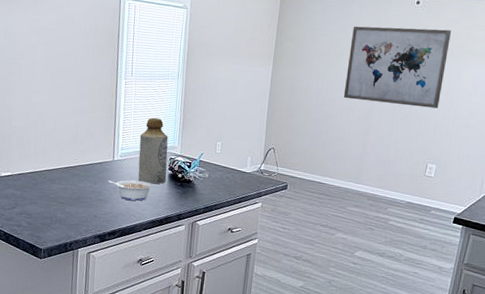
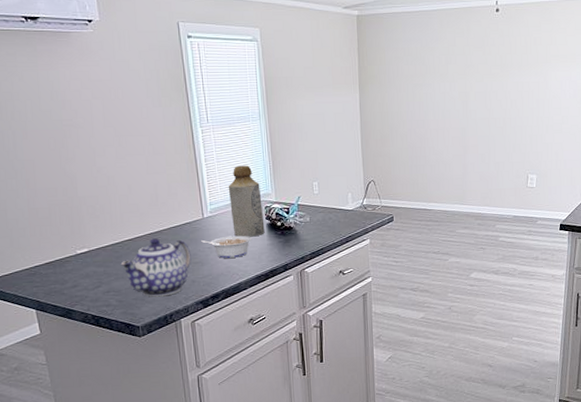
teapot: none [36,172,98,226] -> present [120,238,191,297]
wall art: present [343,26,452,109] -> none [436,36,534,119]

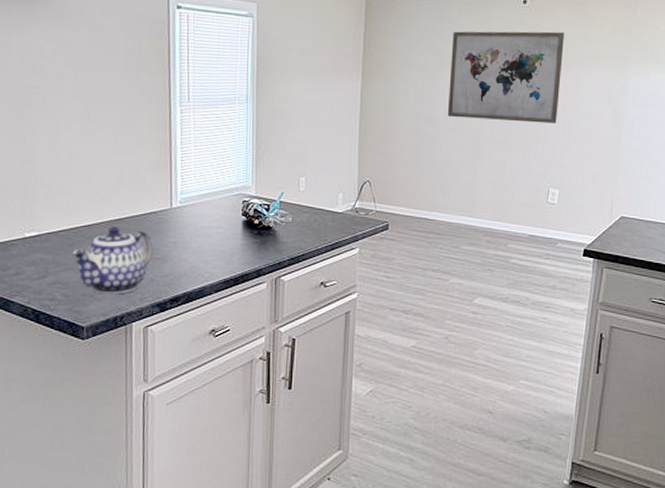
legume: present [201,235,252,259] -> none [166,231,224,258]
bottle: present [228,165,265,237] -> none [203,152,240,234]
wall art: none [436,36,534,119] -> present [447,31,565,124]

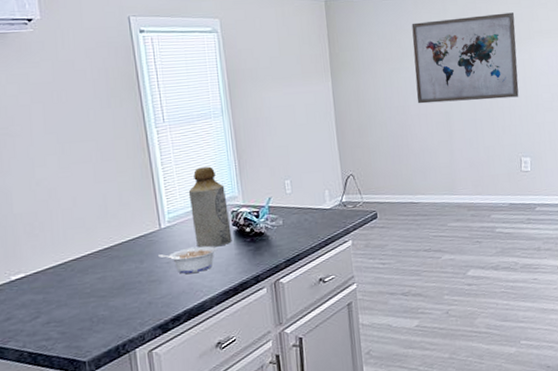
teapot: present [72,226,153,295] -> none [63,255,147,326]
legume: none [166,231,224,258] -> present [158,245,218,274]
bottle: none [203,152,240,234] -> present [188,166,232,248]

